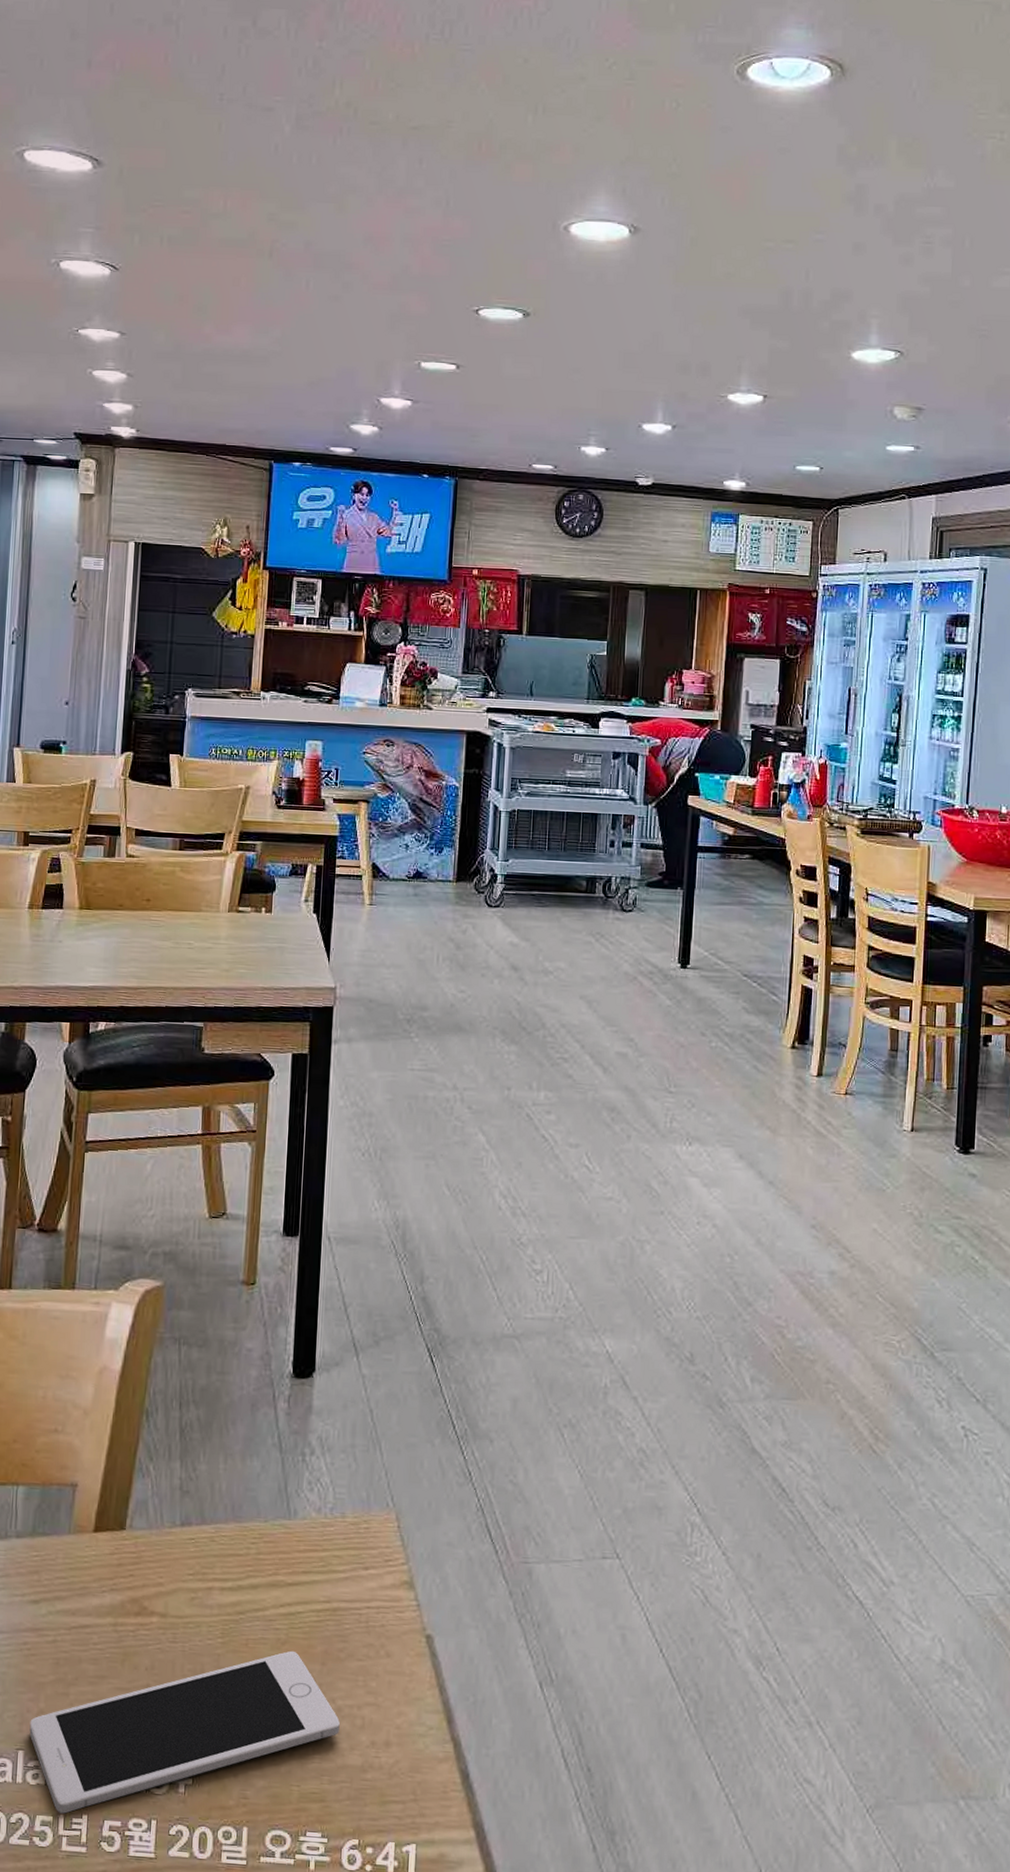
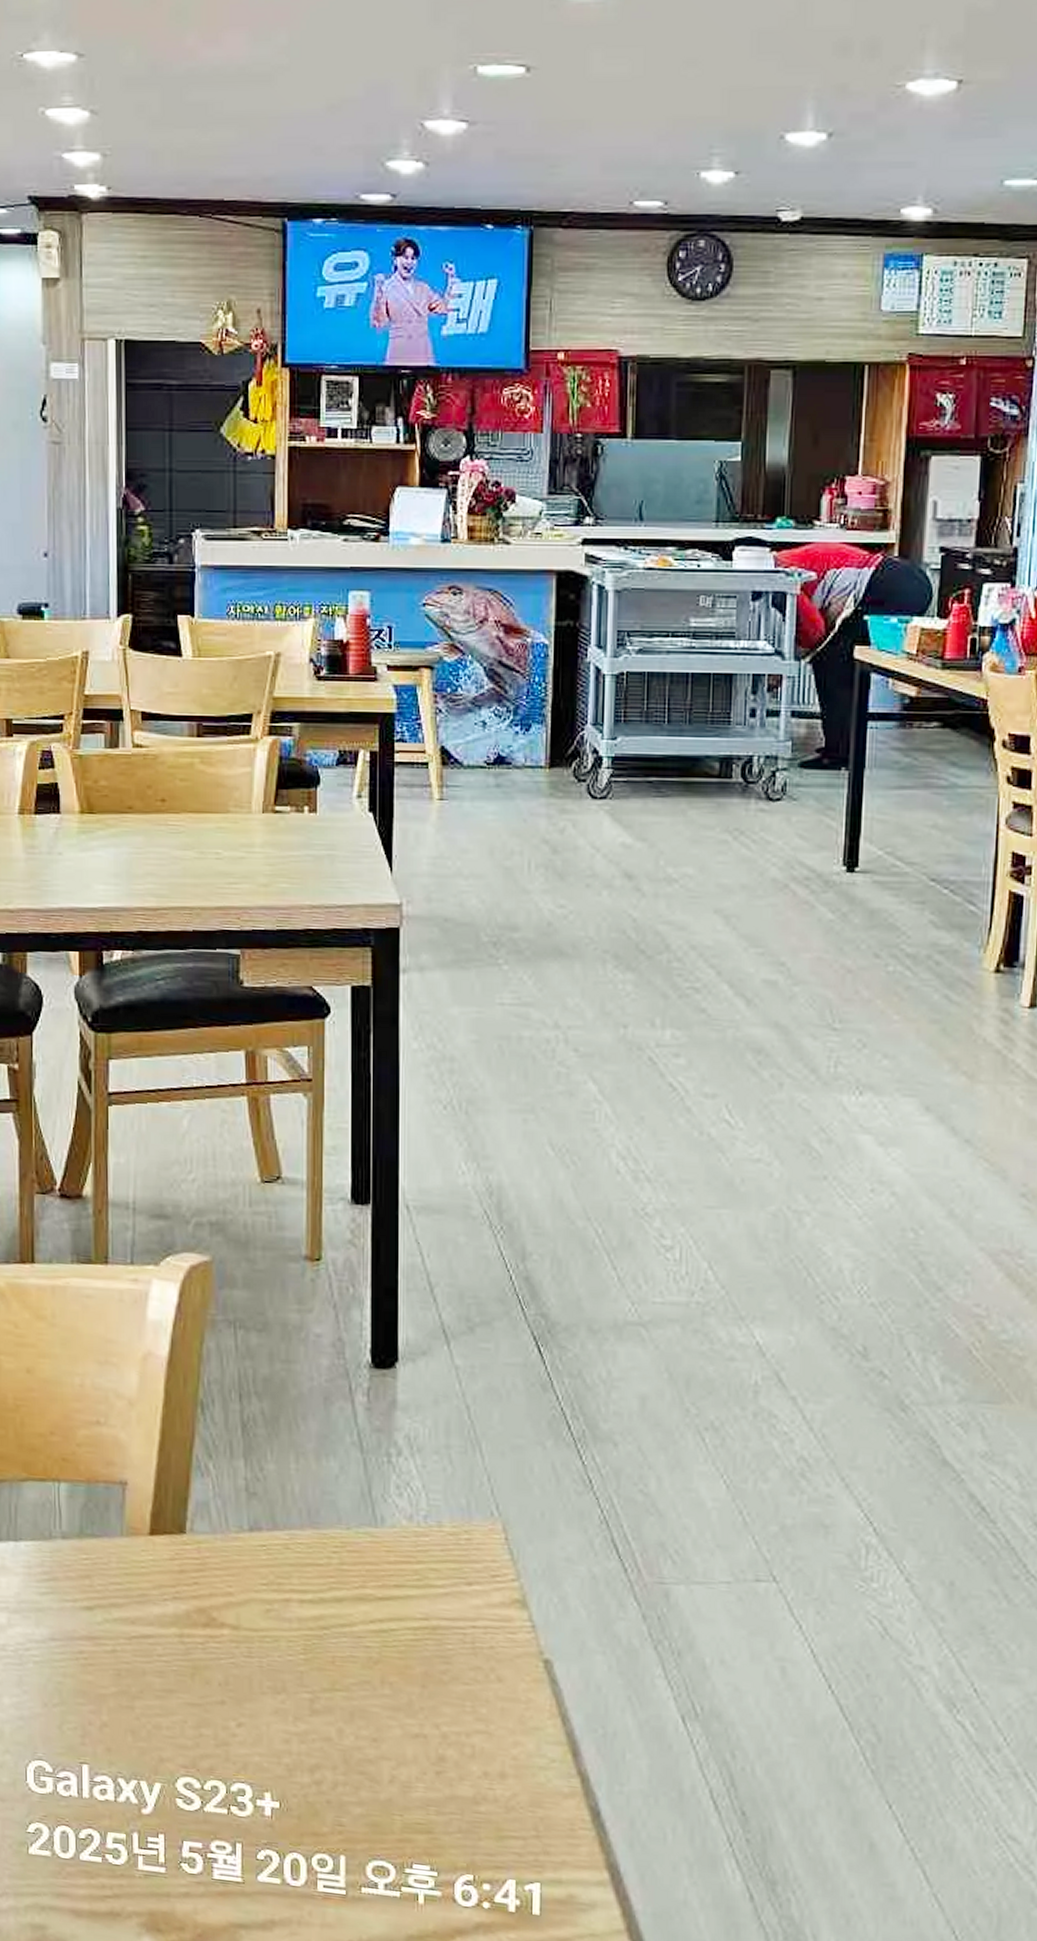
cell phone: present [29,1650,340,1814] -> none [93,1670,446,1832]

